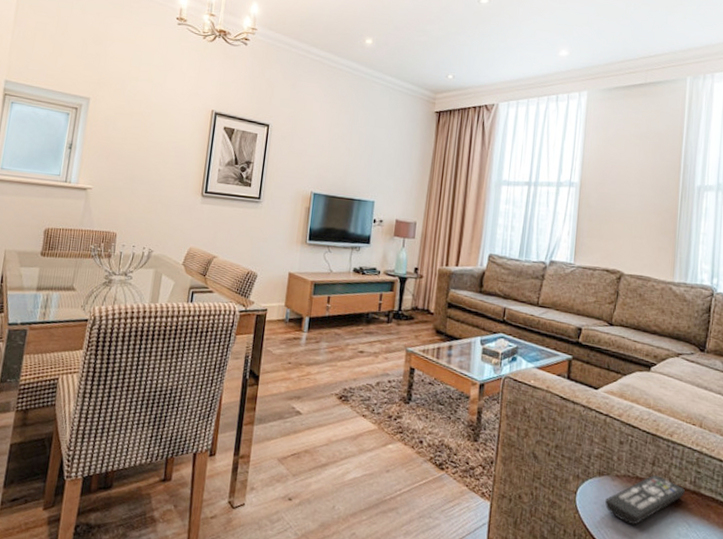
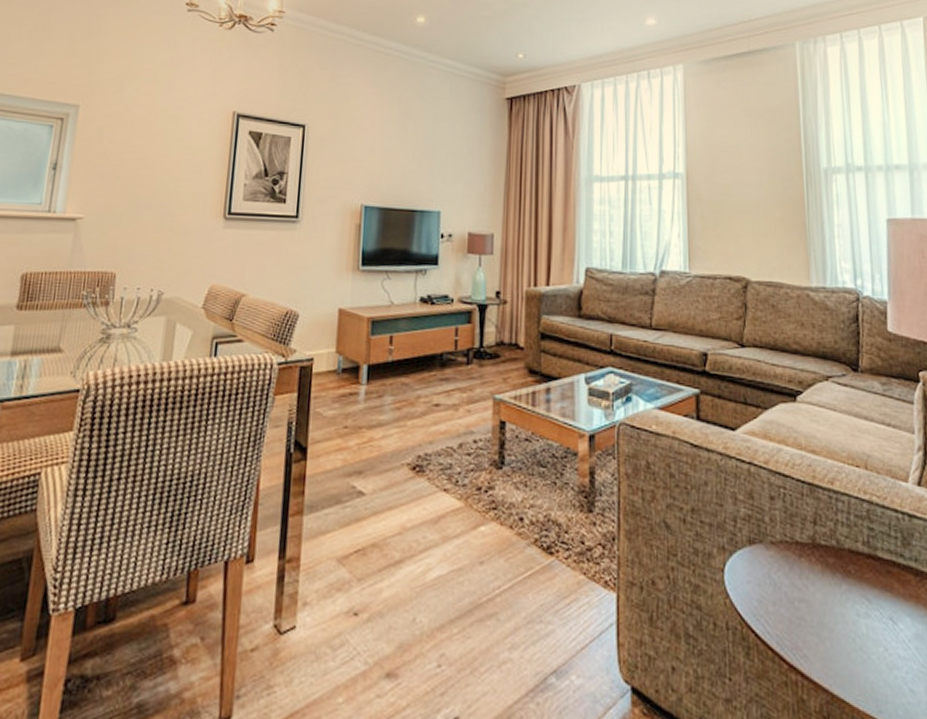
remote control: present [604,475,685,525] -> none [760,537,858,608]

